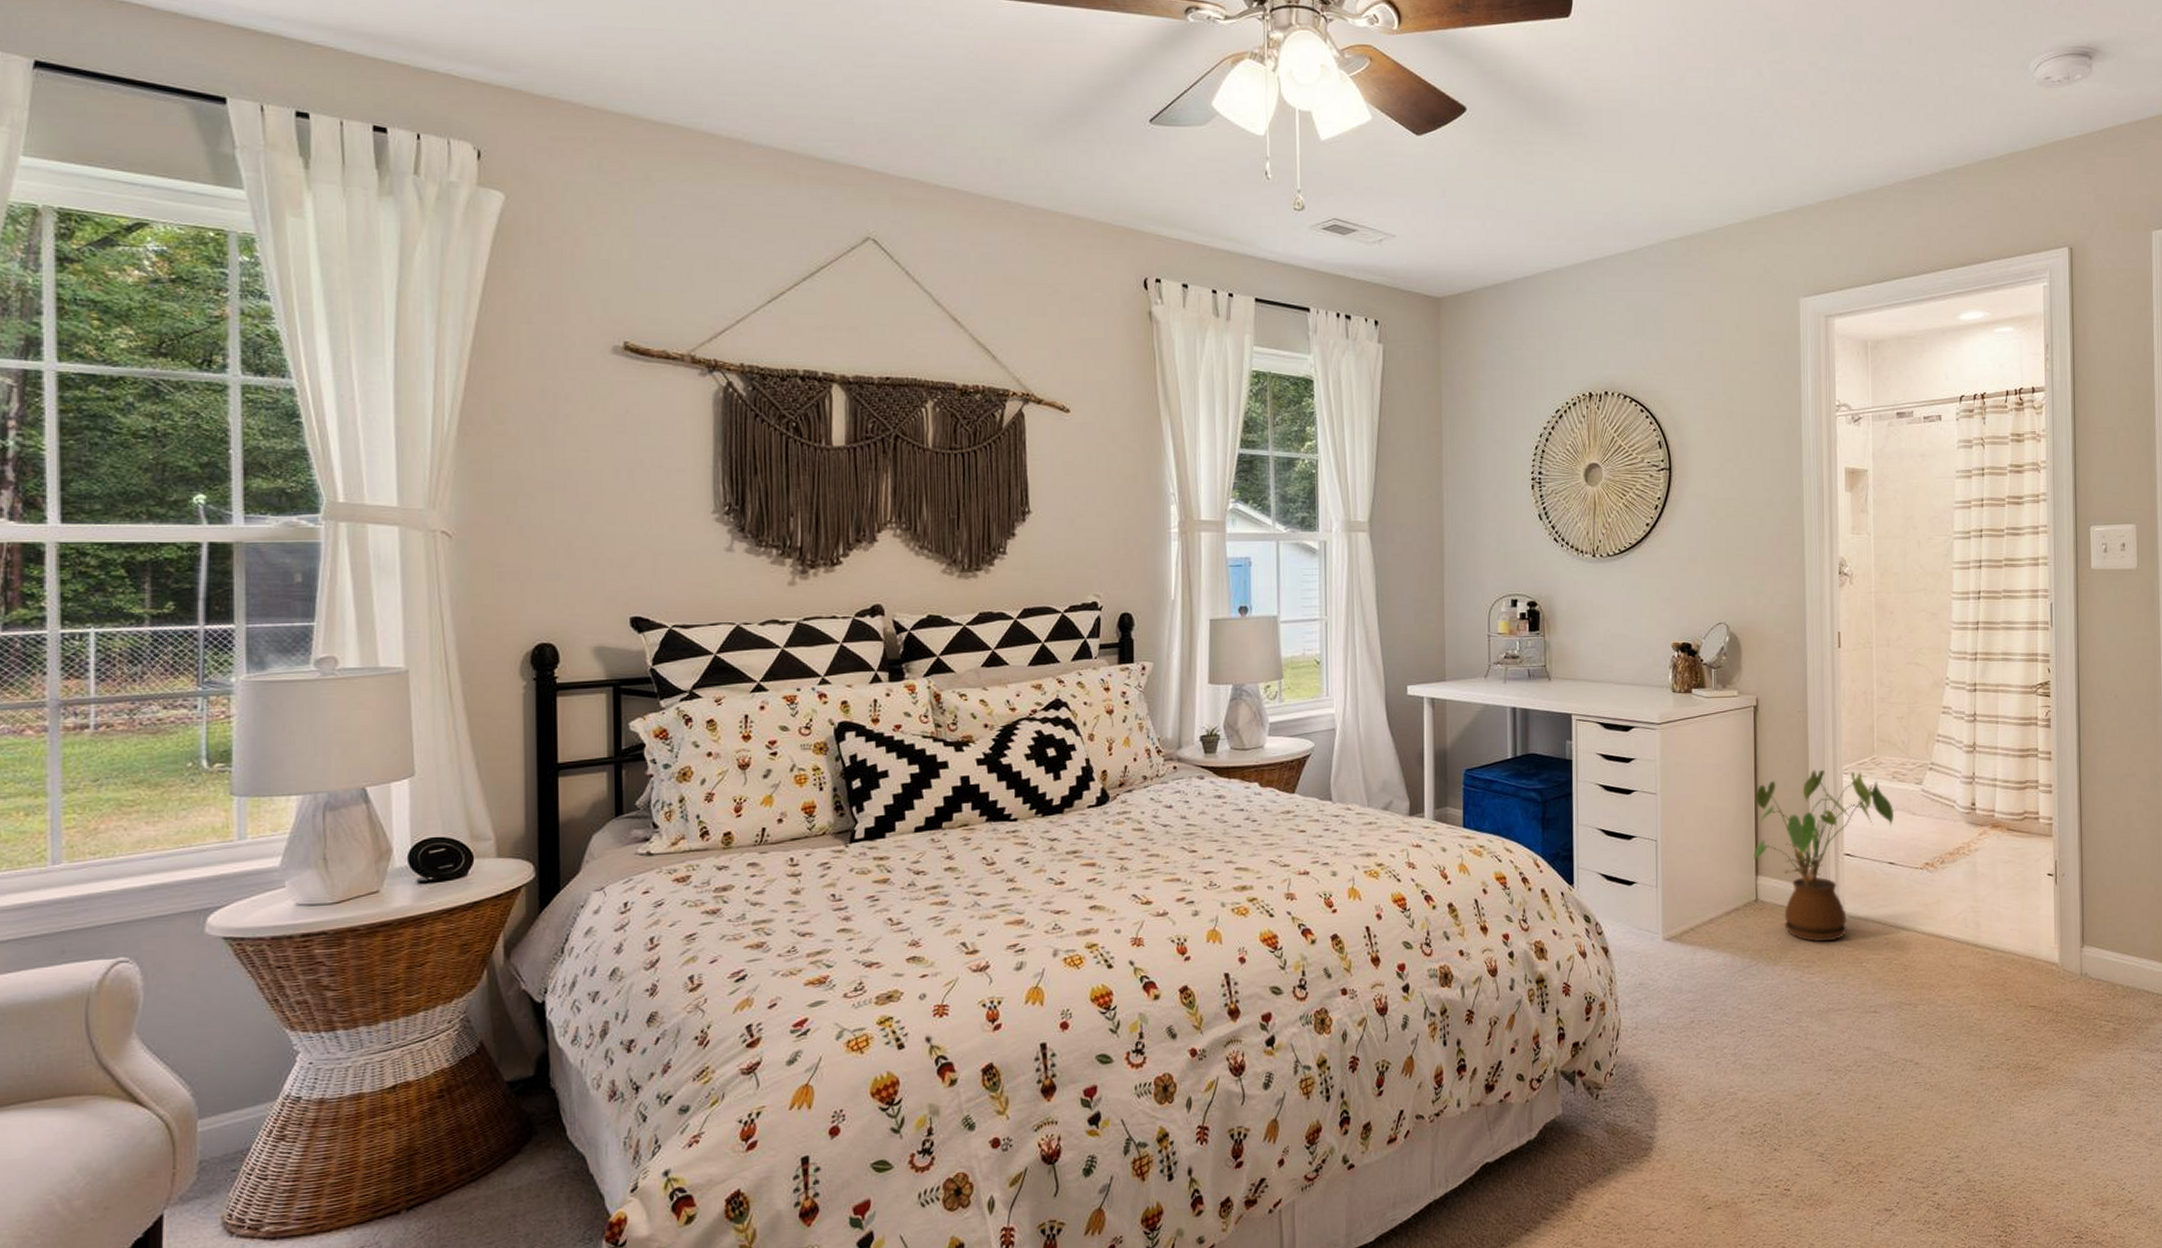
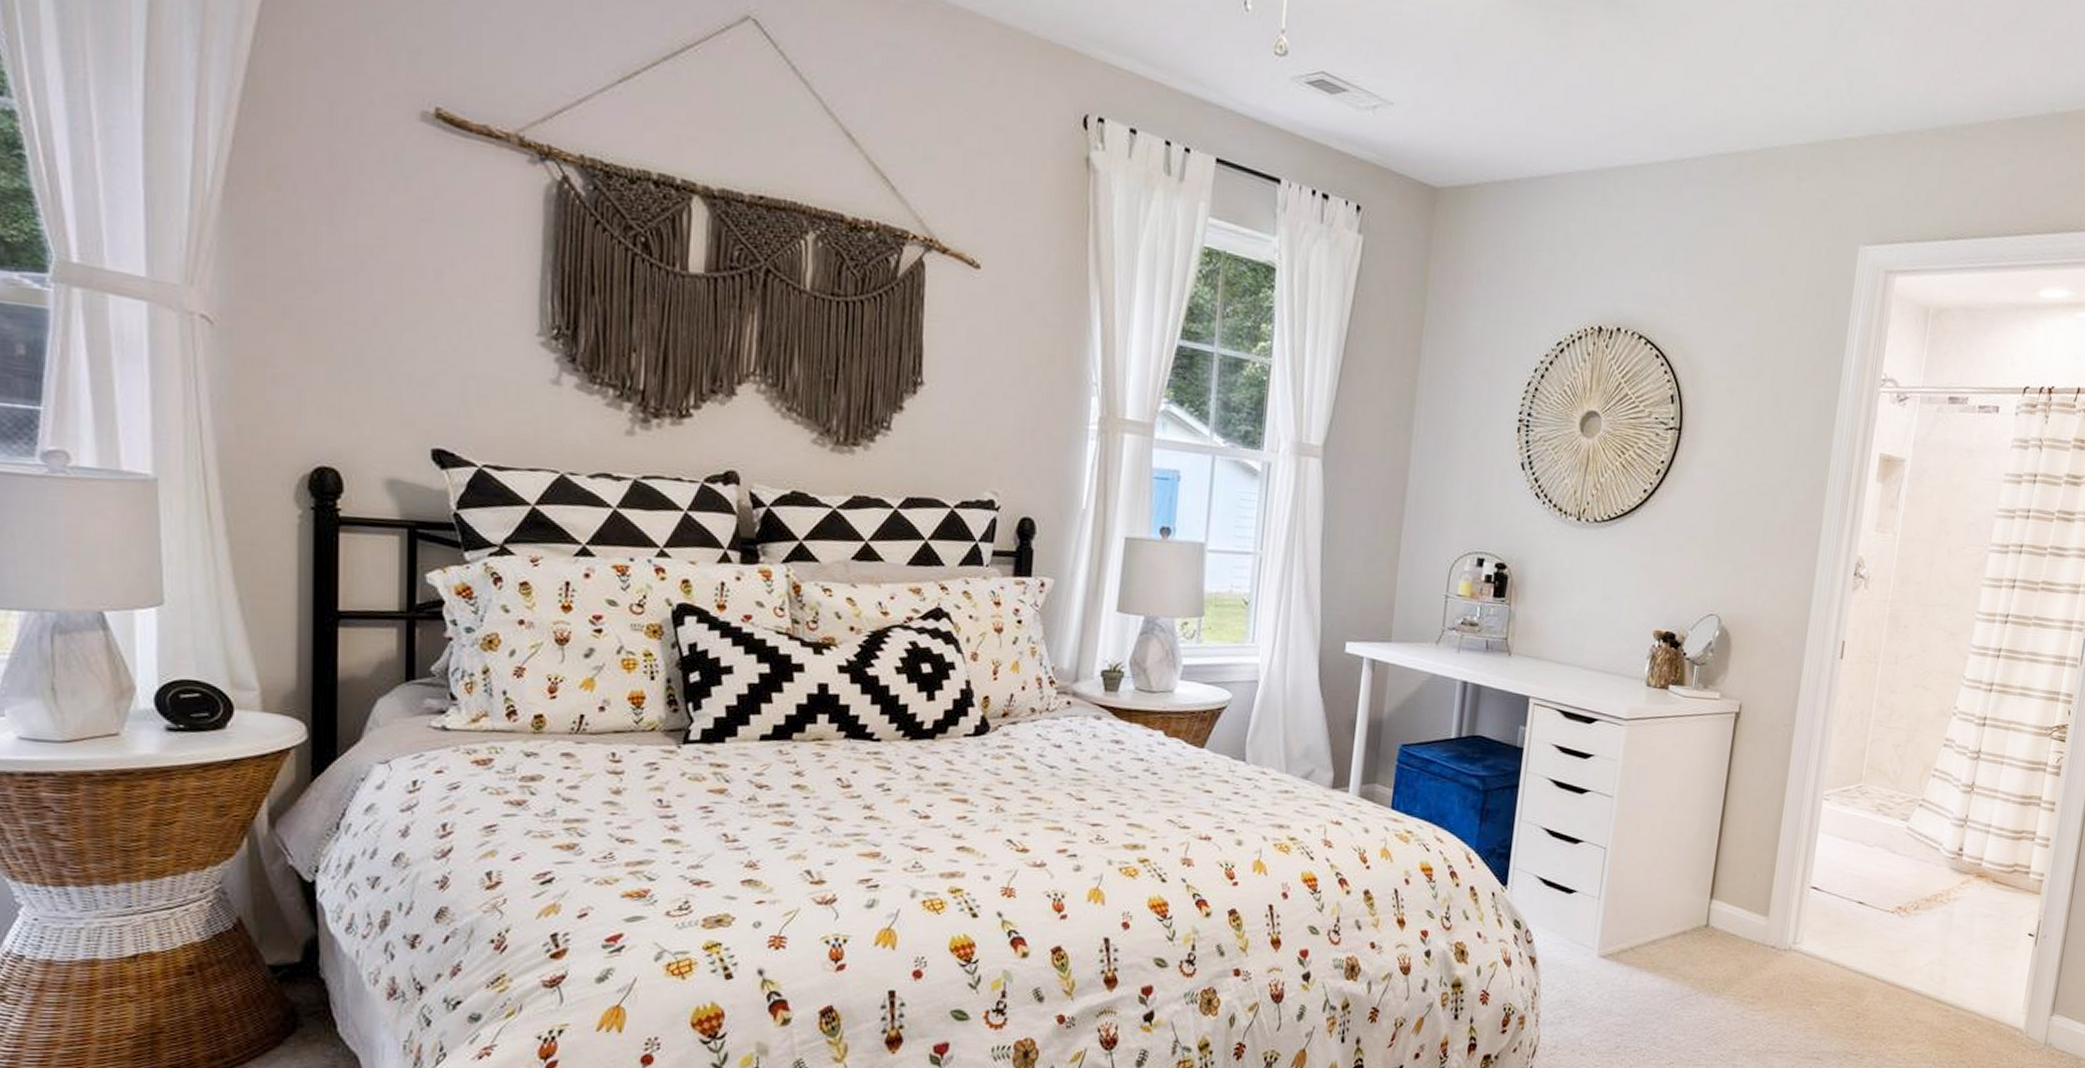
house plant: present [1752,769,1894,942] -> none [1709,791,1873,979]

